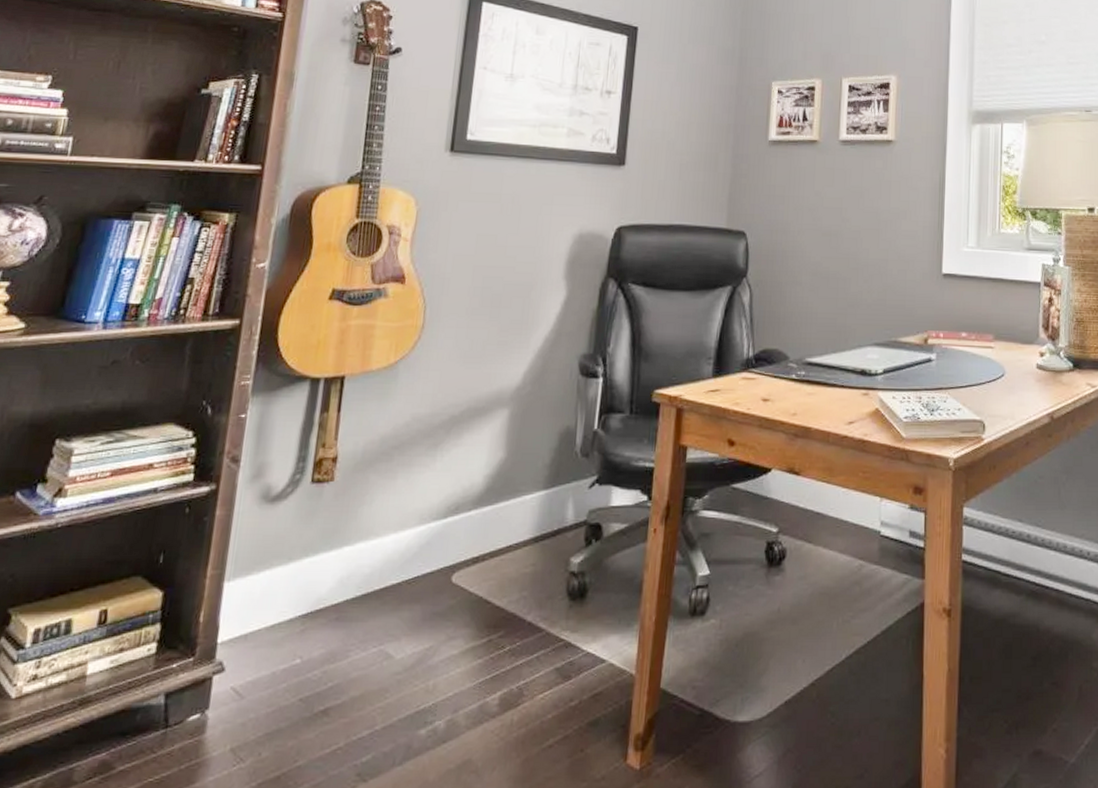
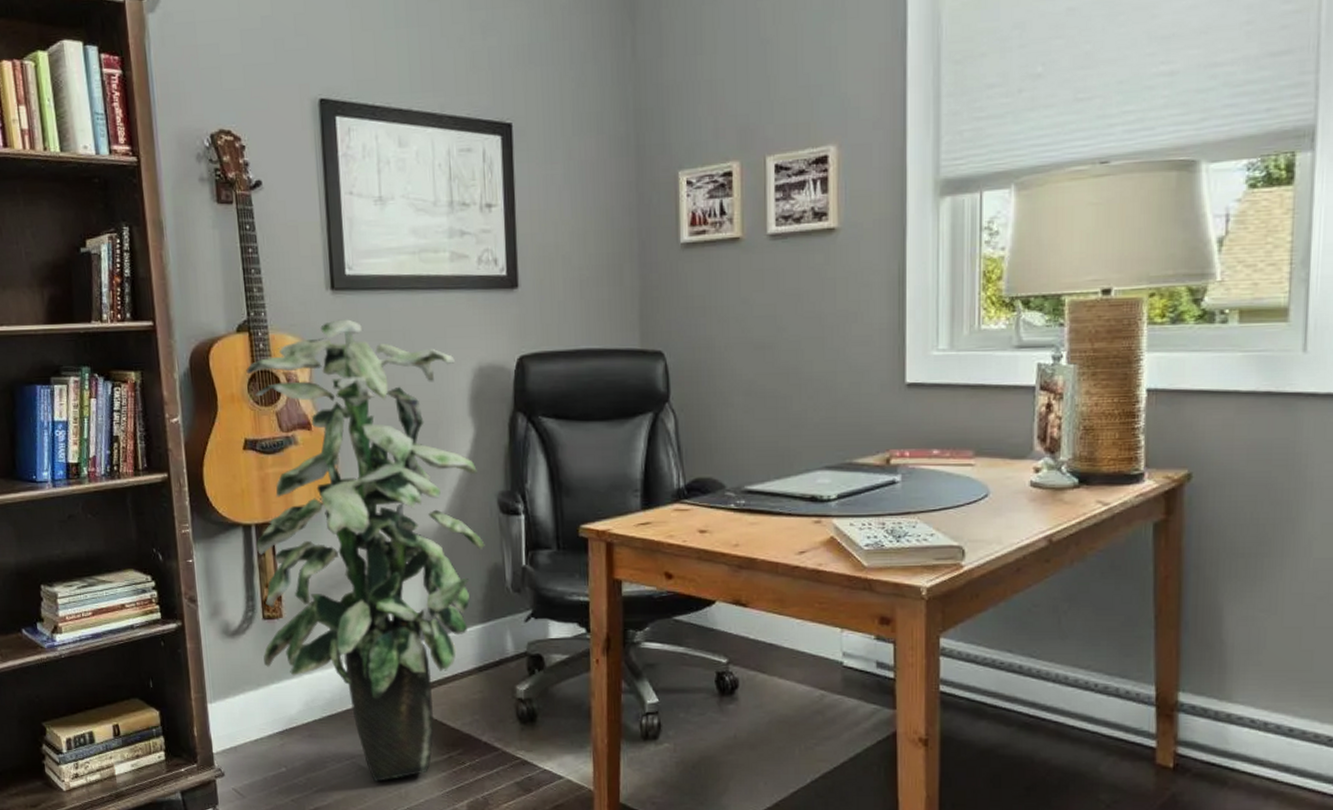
indoor plant: none [301,179,563,673] -> present [246,319,485,782]

